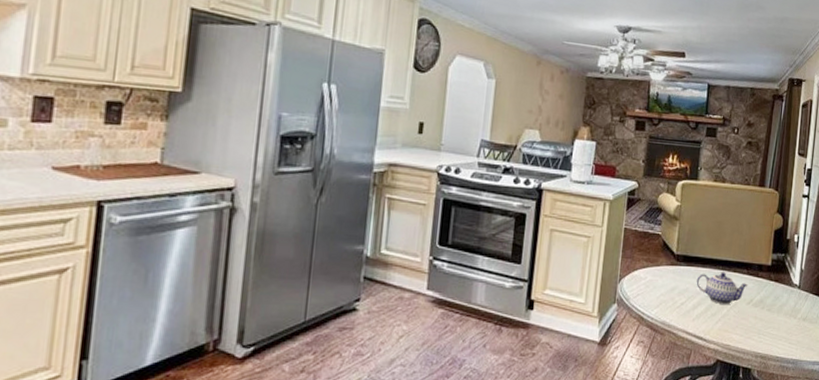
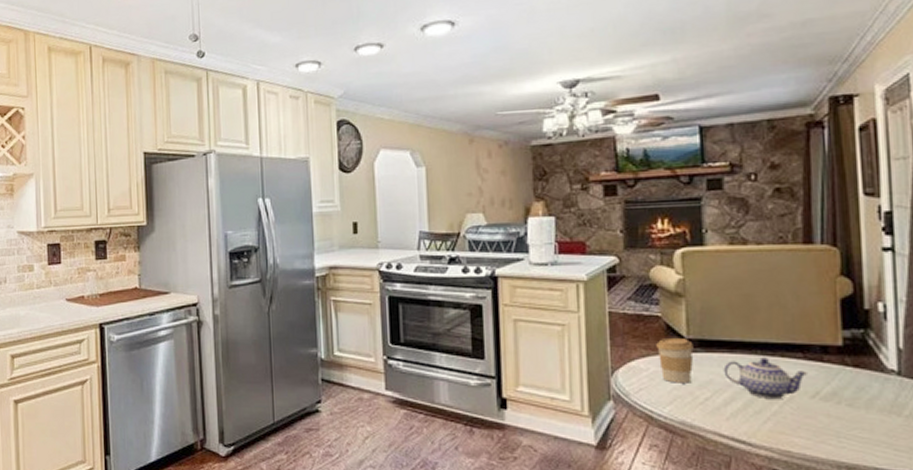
coffee cup: none [654,252,680,291] -> present [656,337,694,383]

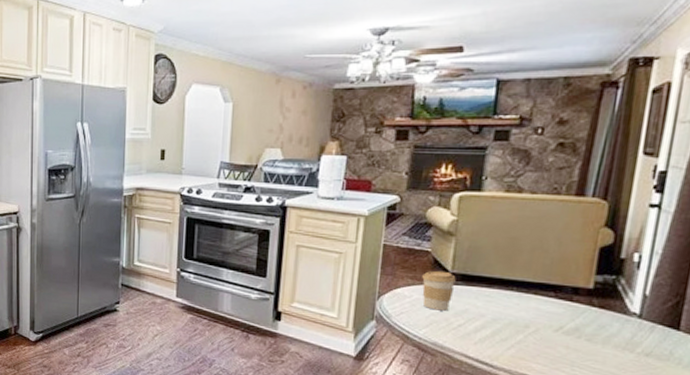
teapot: present [723,357,809,400] -> none [479,294,557,331]

